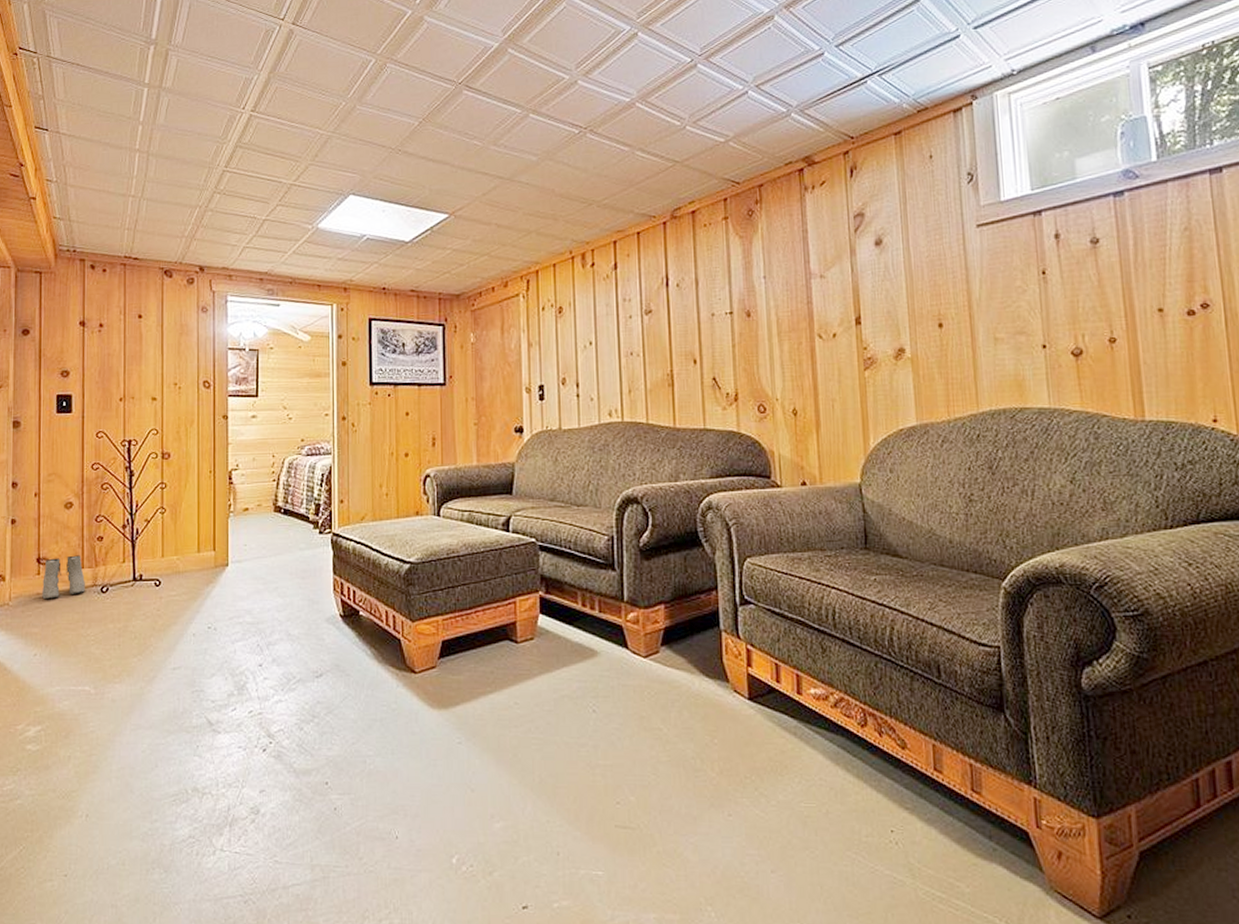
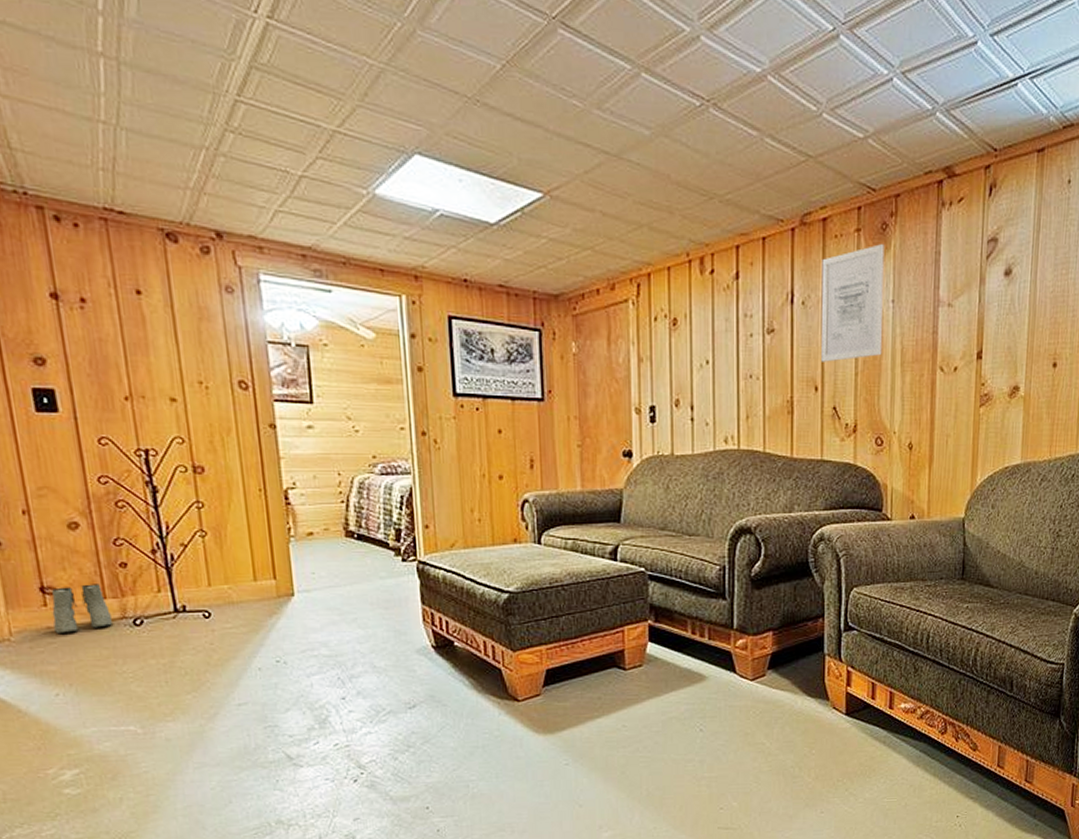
wall art: none [693,228,758,337] -> present [821,244,884,362]

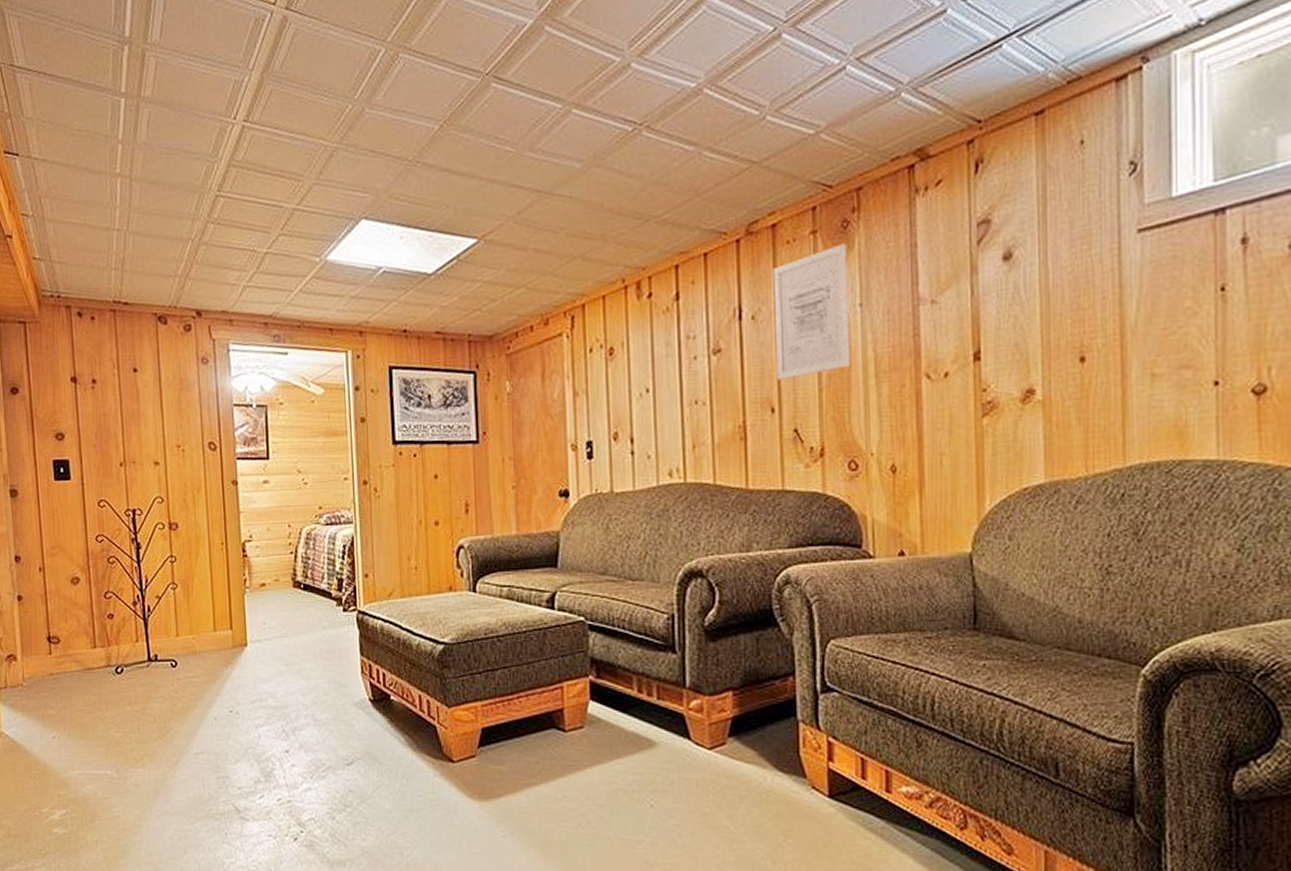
boots: present [52,584,112,635] -> none [55,634,99,681]

